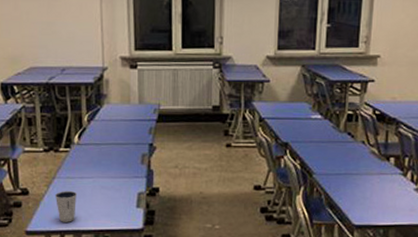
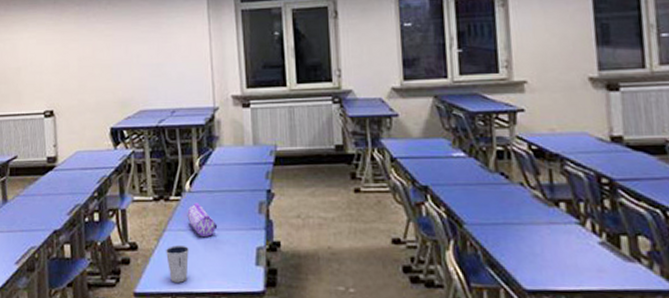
pencil case: none [75,154,104,183] -> present [187,203,218,237]

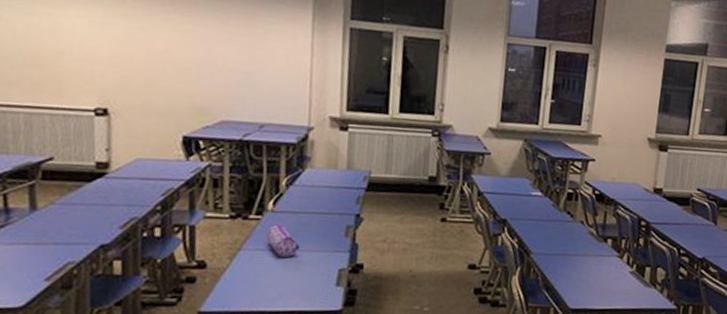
dixie cup: present [165,244,190,283] -> none [238,264,267,302]

